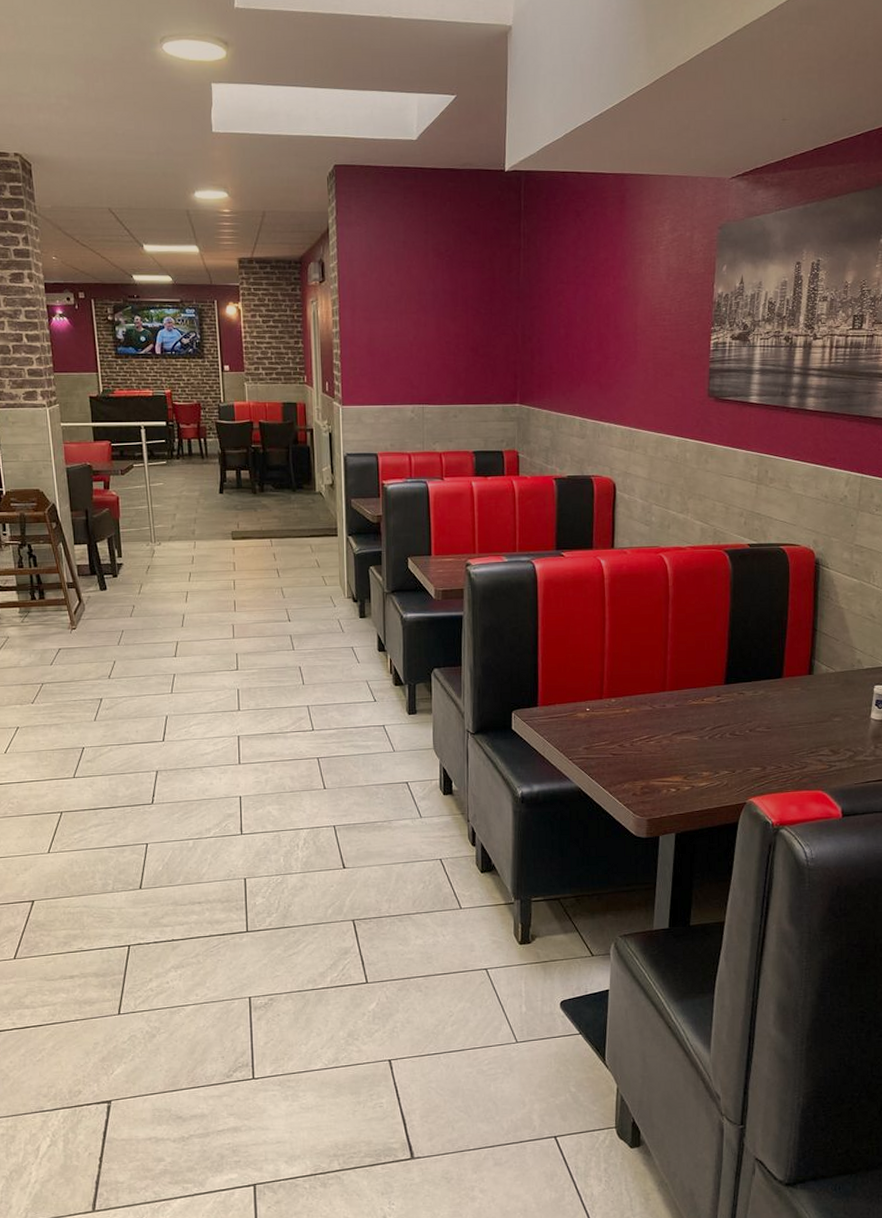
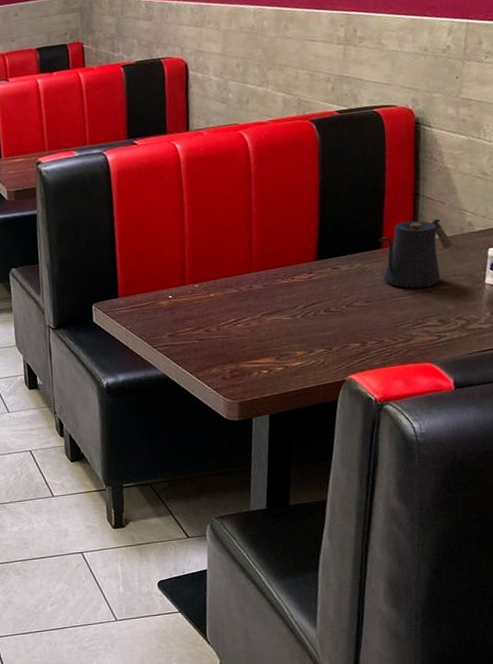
kettle: none [780,653,844,718] -> present [379,218,453,288]

